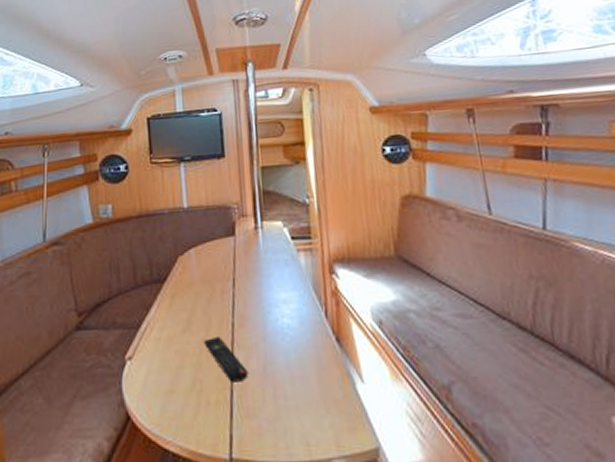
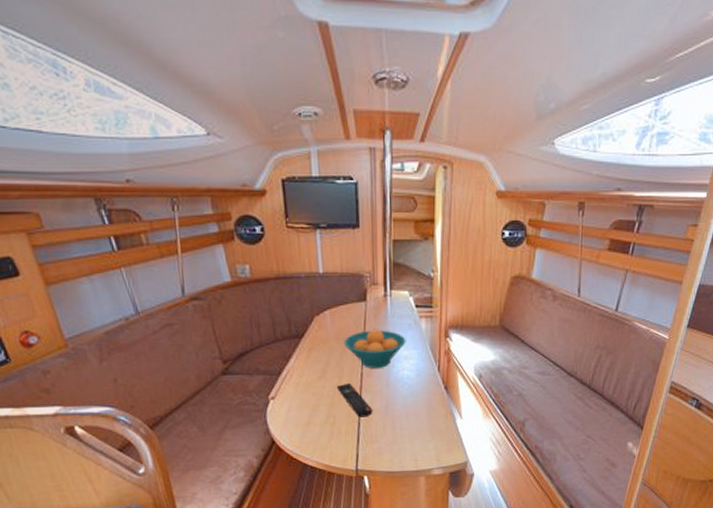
fruit bowl: none [211,267,284,317] -> present [344,328,406,368]

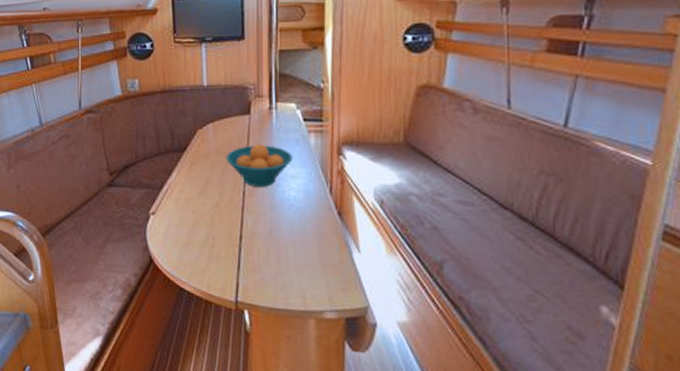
remote control: present [336,382,373,417] -> none [217,201,256,241]

